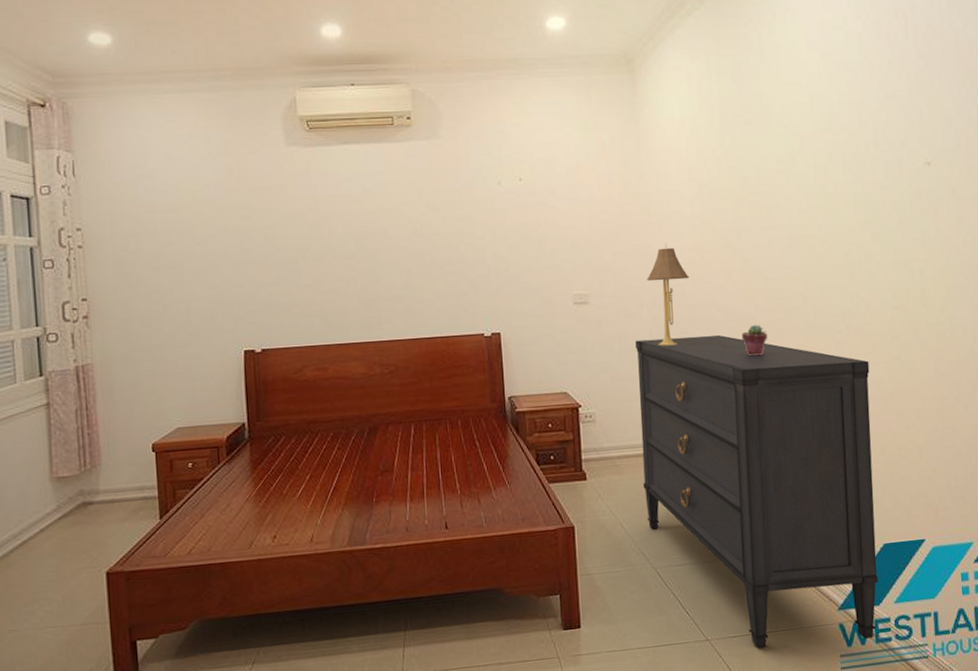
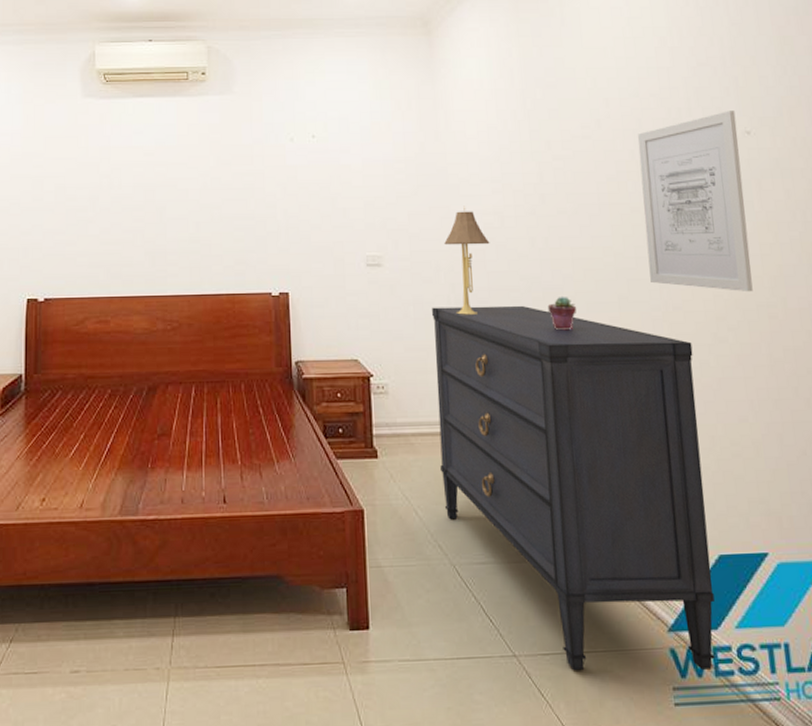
wall art: none [828,143,925,314] -> present [637,110,753,292]

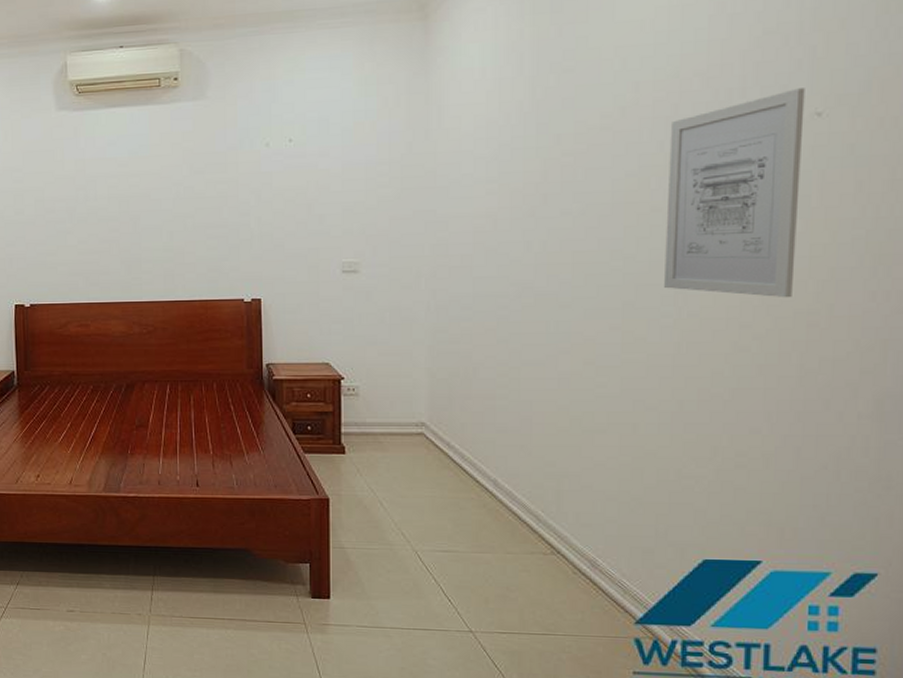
dresser: present [432,305,715,671] -> none [408,311,705,661]
table lamp: present [444,205,490,315] -> none [428,209,479,321]
potted succulent: present [547,296,576,331] -> none [538,302,571,338]

